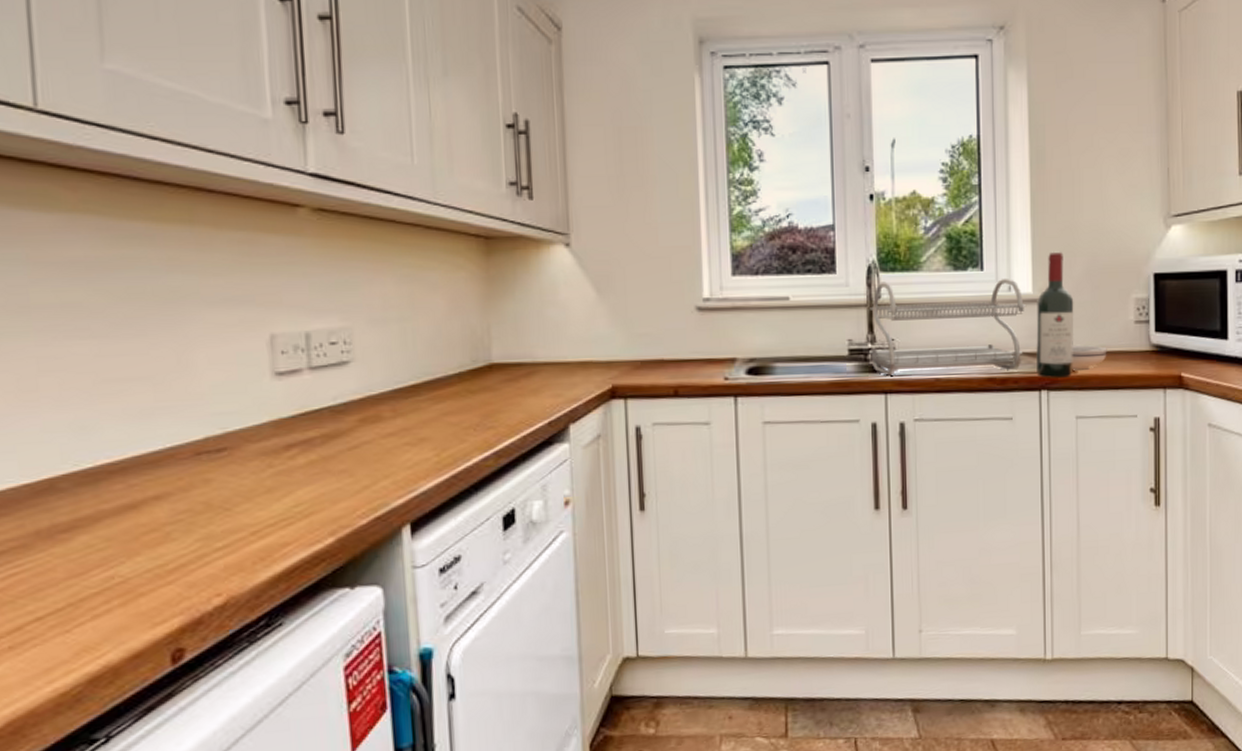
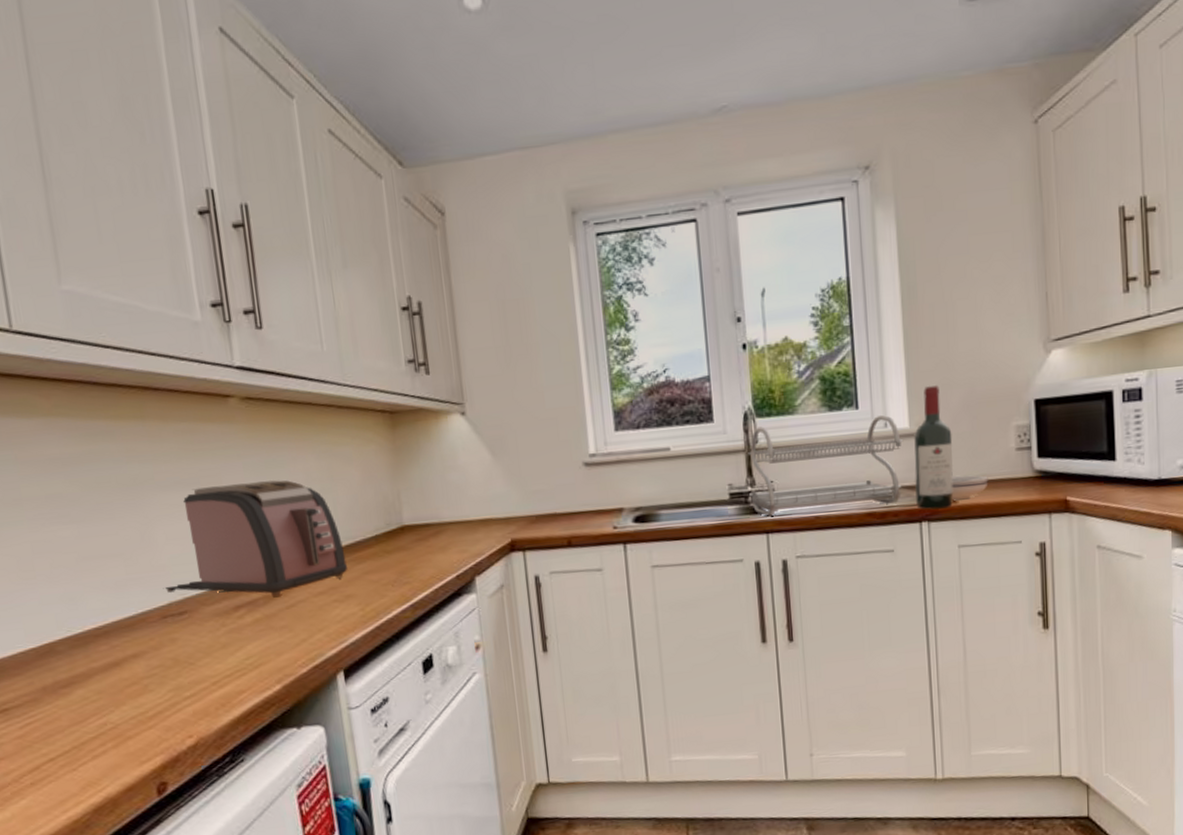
toaster: none [199,304,423,436] -> present [163,480,347,597]

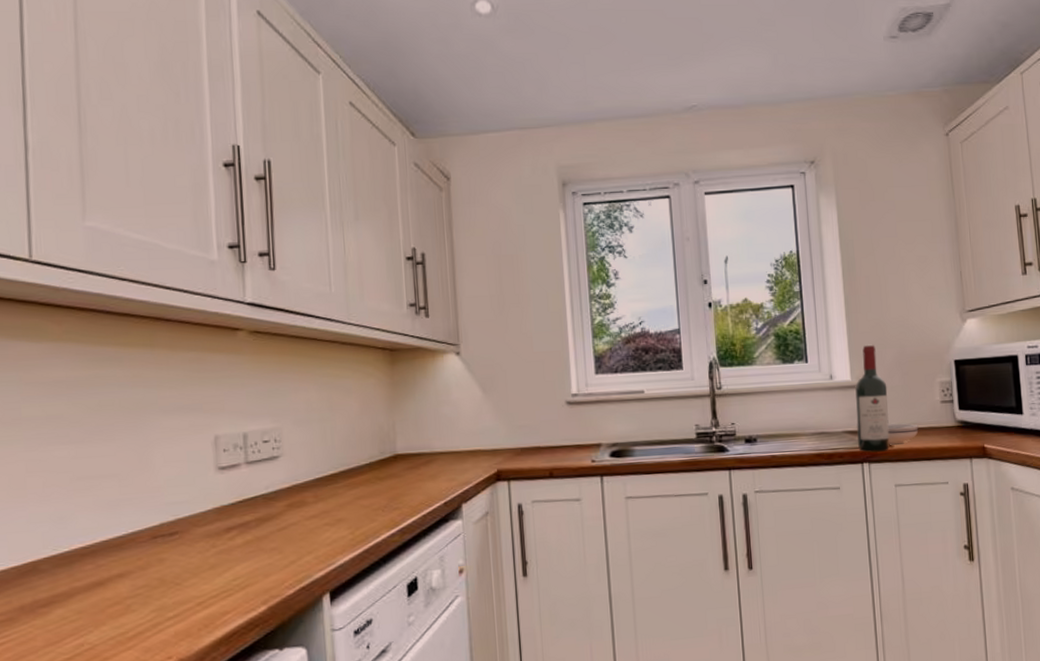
toaster: present [163,480,347,597] -> none [156,408,340,519]
dish rack: present [748,414,904,516] -> none [712,368,847,455]

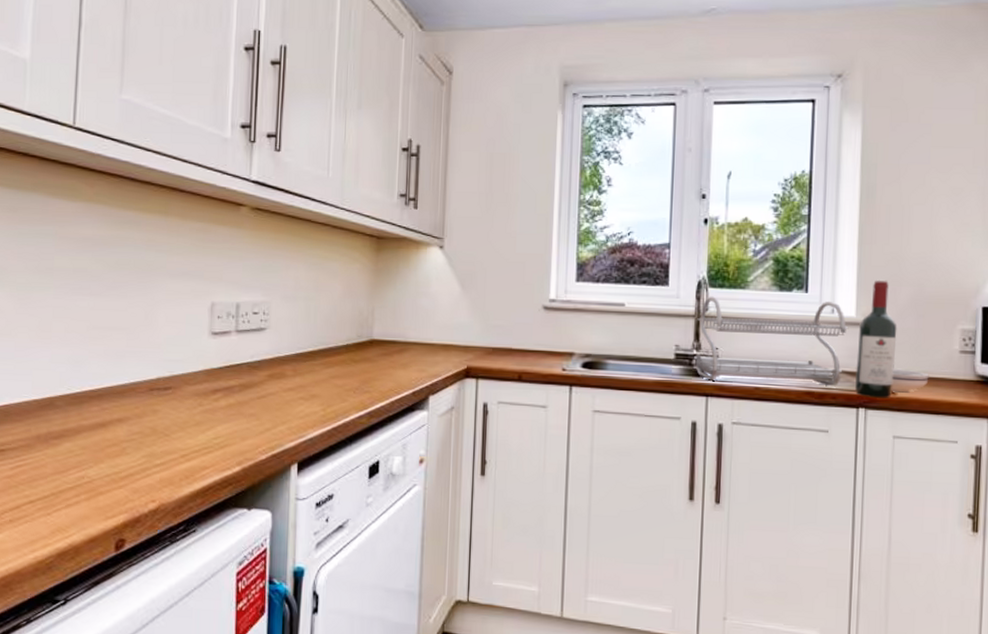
dish rack: none [712,368,847,455] -> present [693,296,849,387]

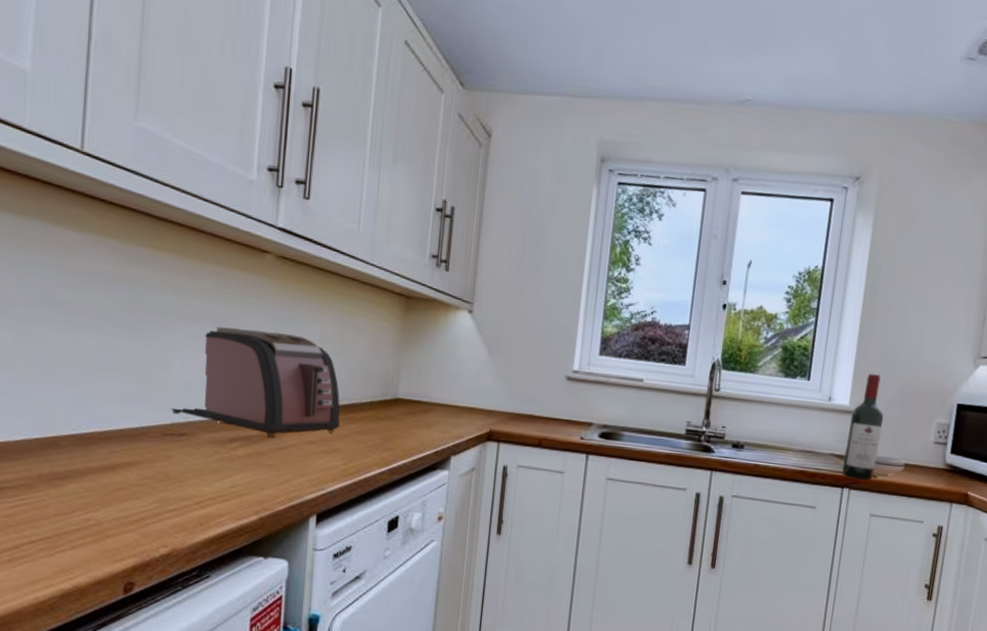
toaster: none [155,280,317,386] -> present [169,326,340,437]
dish rack: present [693,296,849,387] -> none [702,377,842,468]

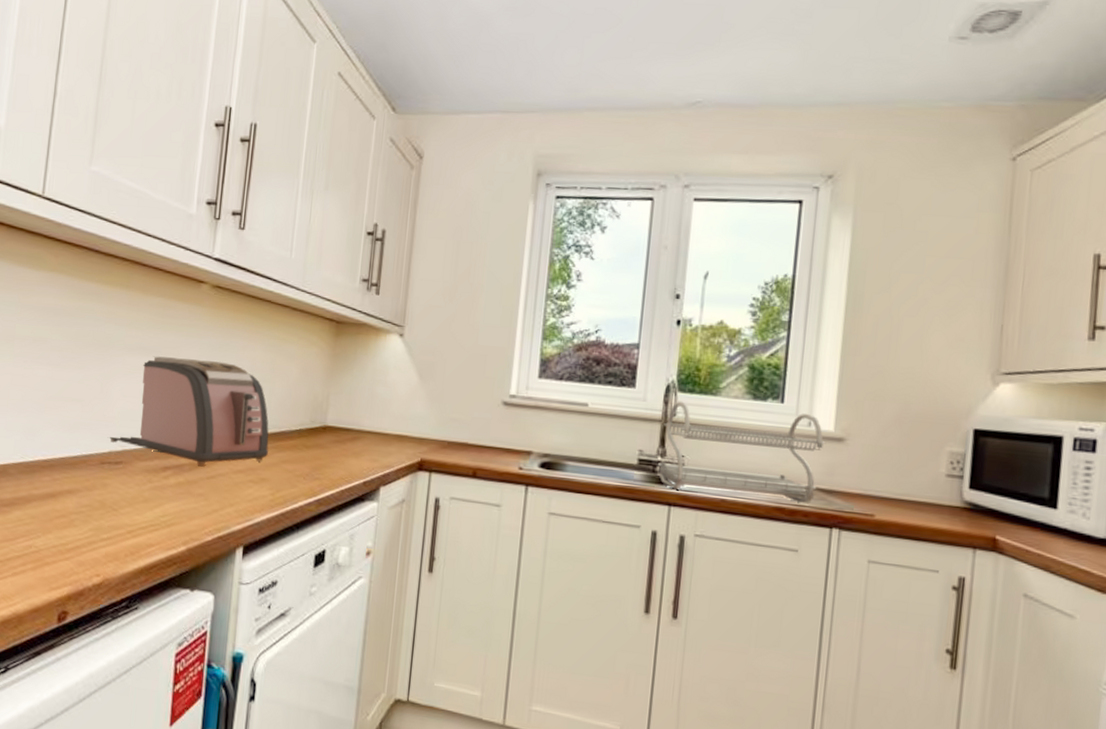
dish rack: none [702,377,842,468] -> present [657,401,826,505]
wine bottle: present [842,374,884,481] -> none [829,394,879,521]
bowl: present [872,454,907,477] -> none [868,488,911,516]

